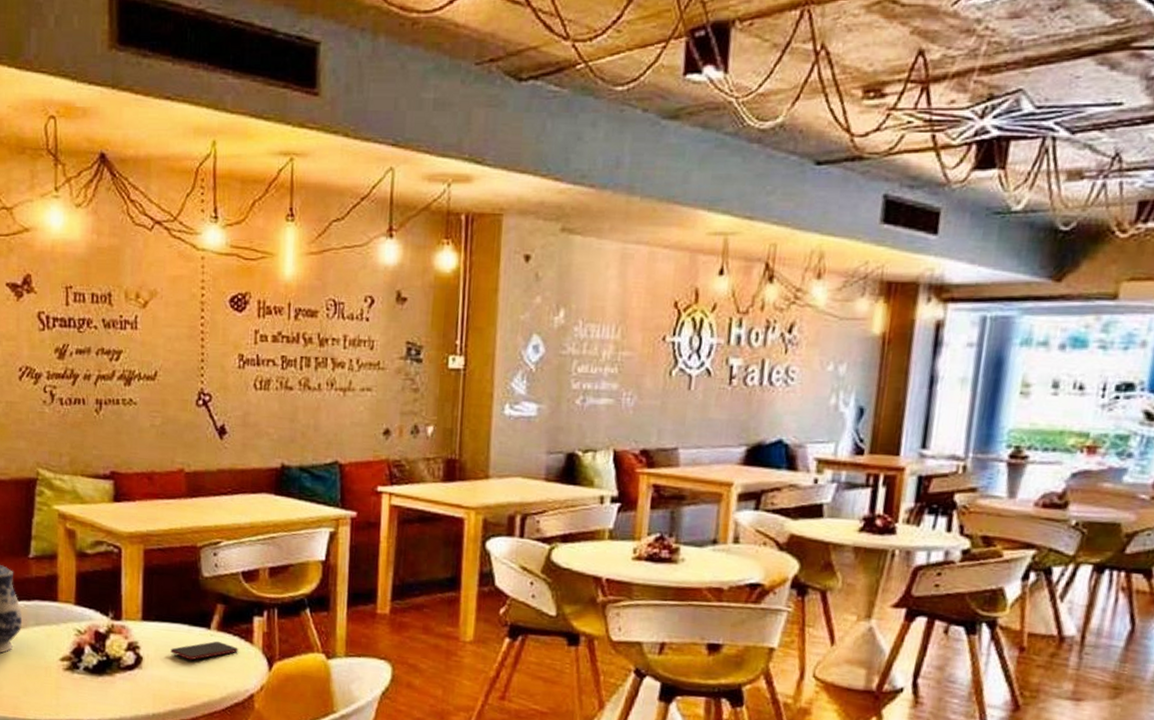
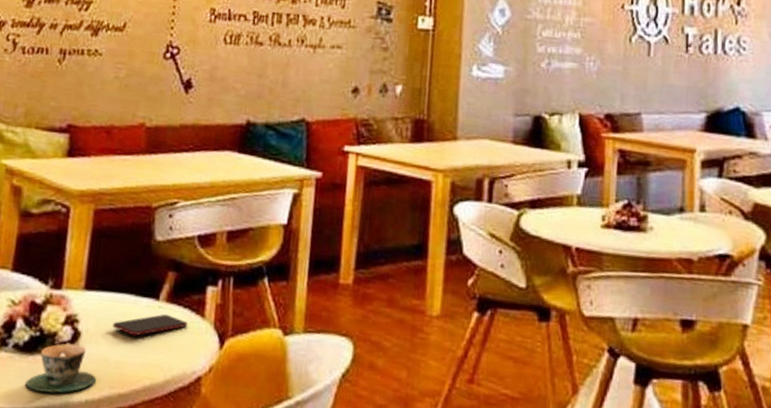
teacup: none [99,666,160,708] -> present [26,343,96,393]

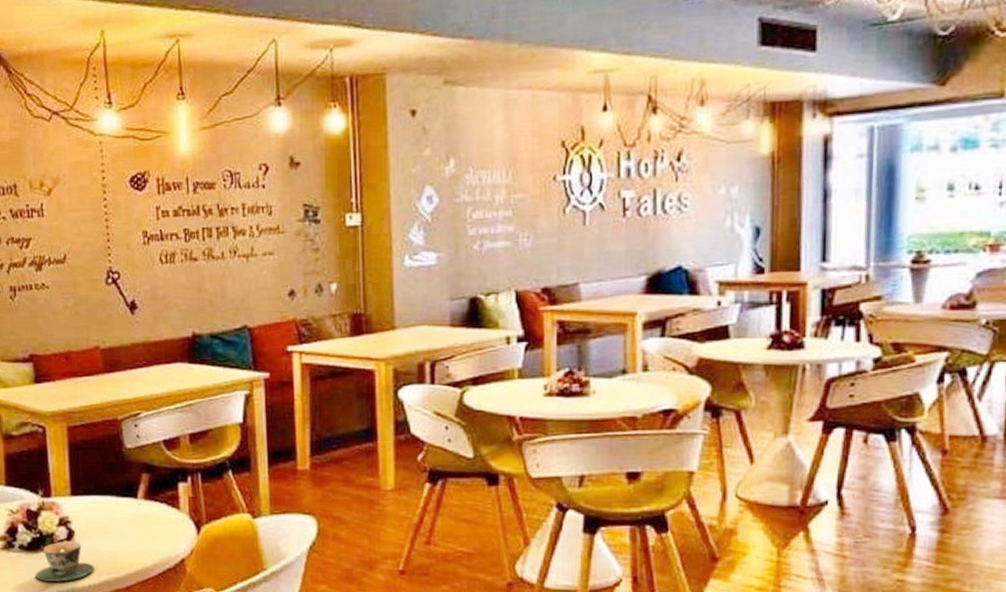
smartphone: present [112,314,188,337] -> none [101,509,166,530]

